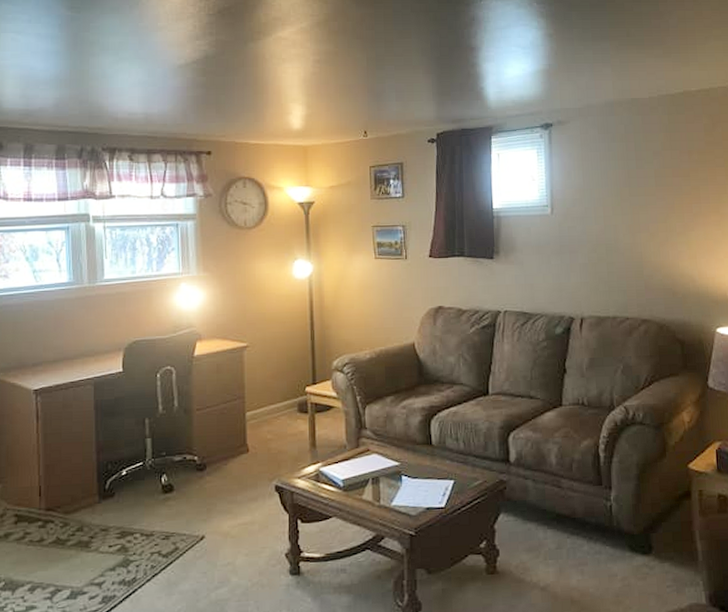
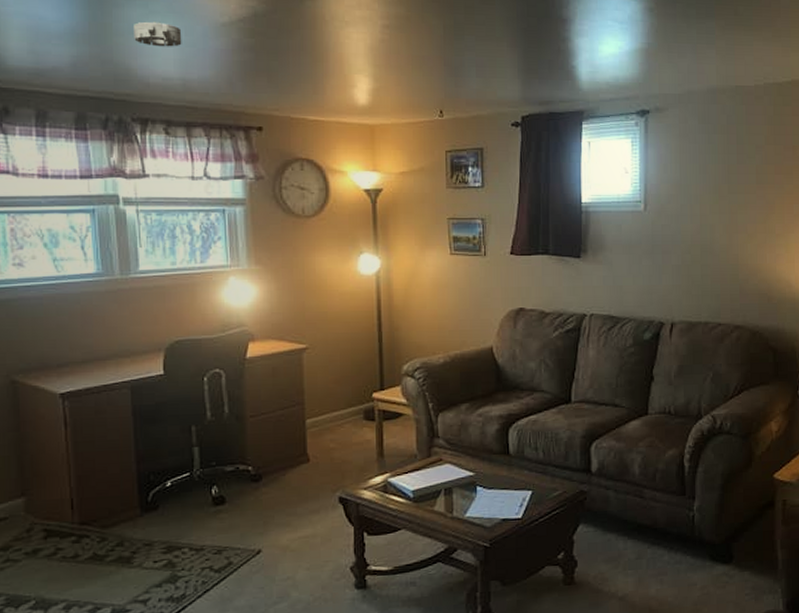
smoke detector: none [106,66,145,87] -> present [134,21,182,47]

